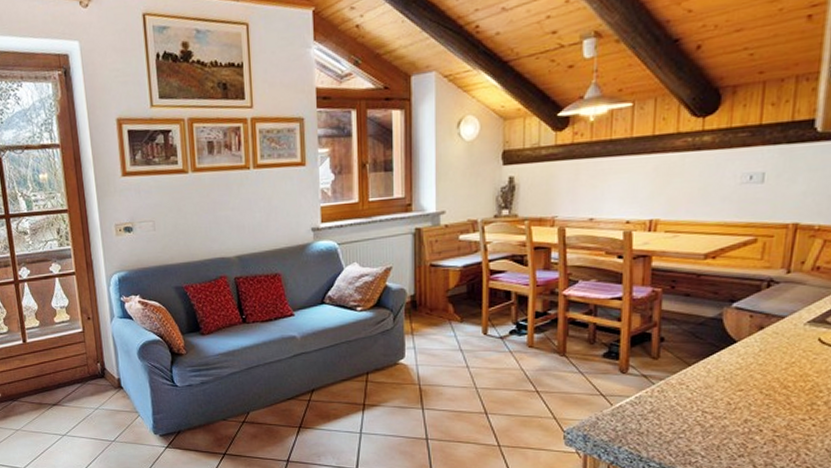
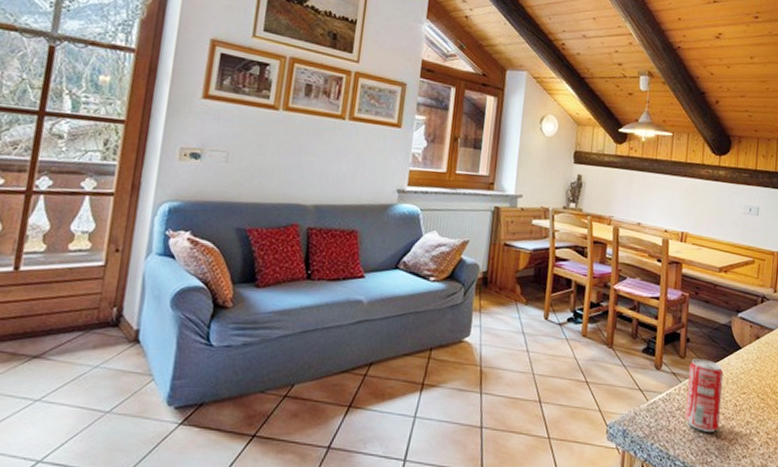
beverage can: none [661,358,712,433] -> present [685,358,724,432]

